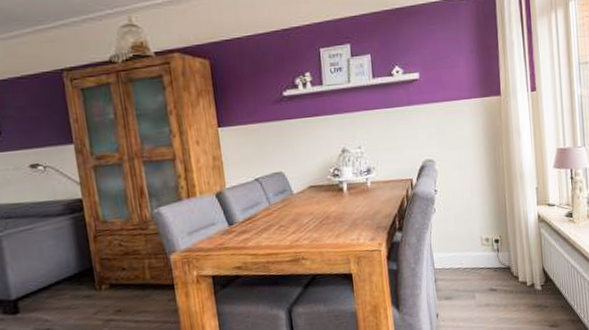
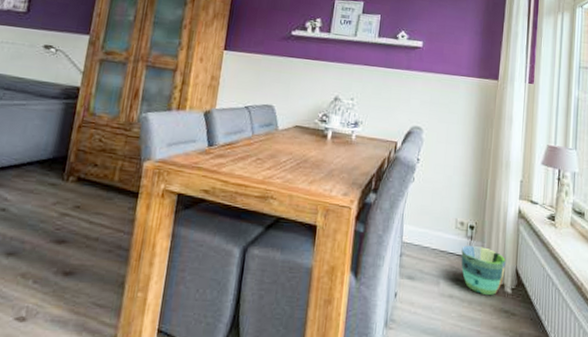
planter pot: none [490,255,533,297] -> present [461,245,506,296]

